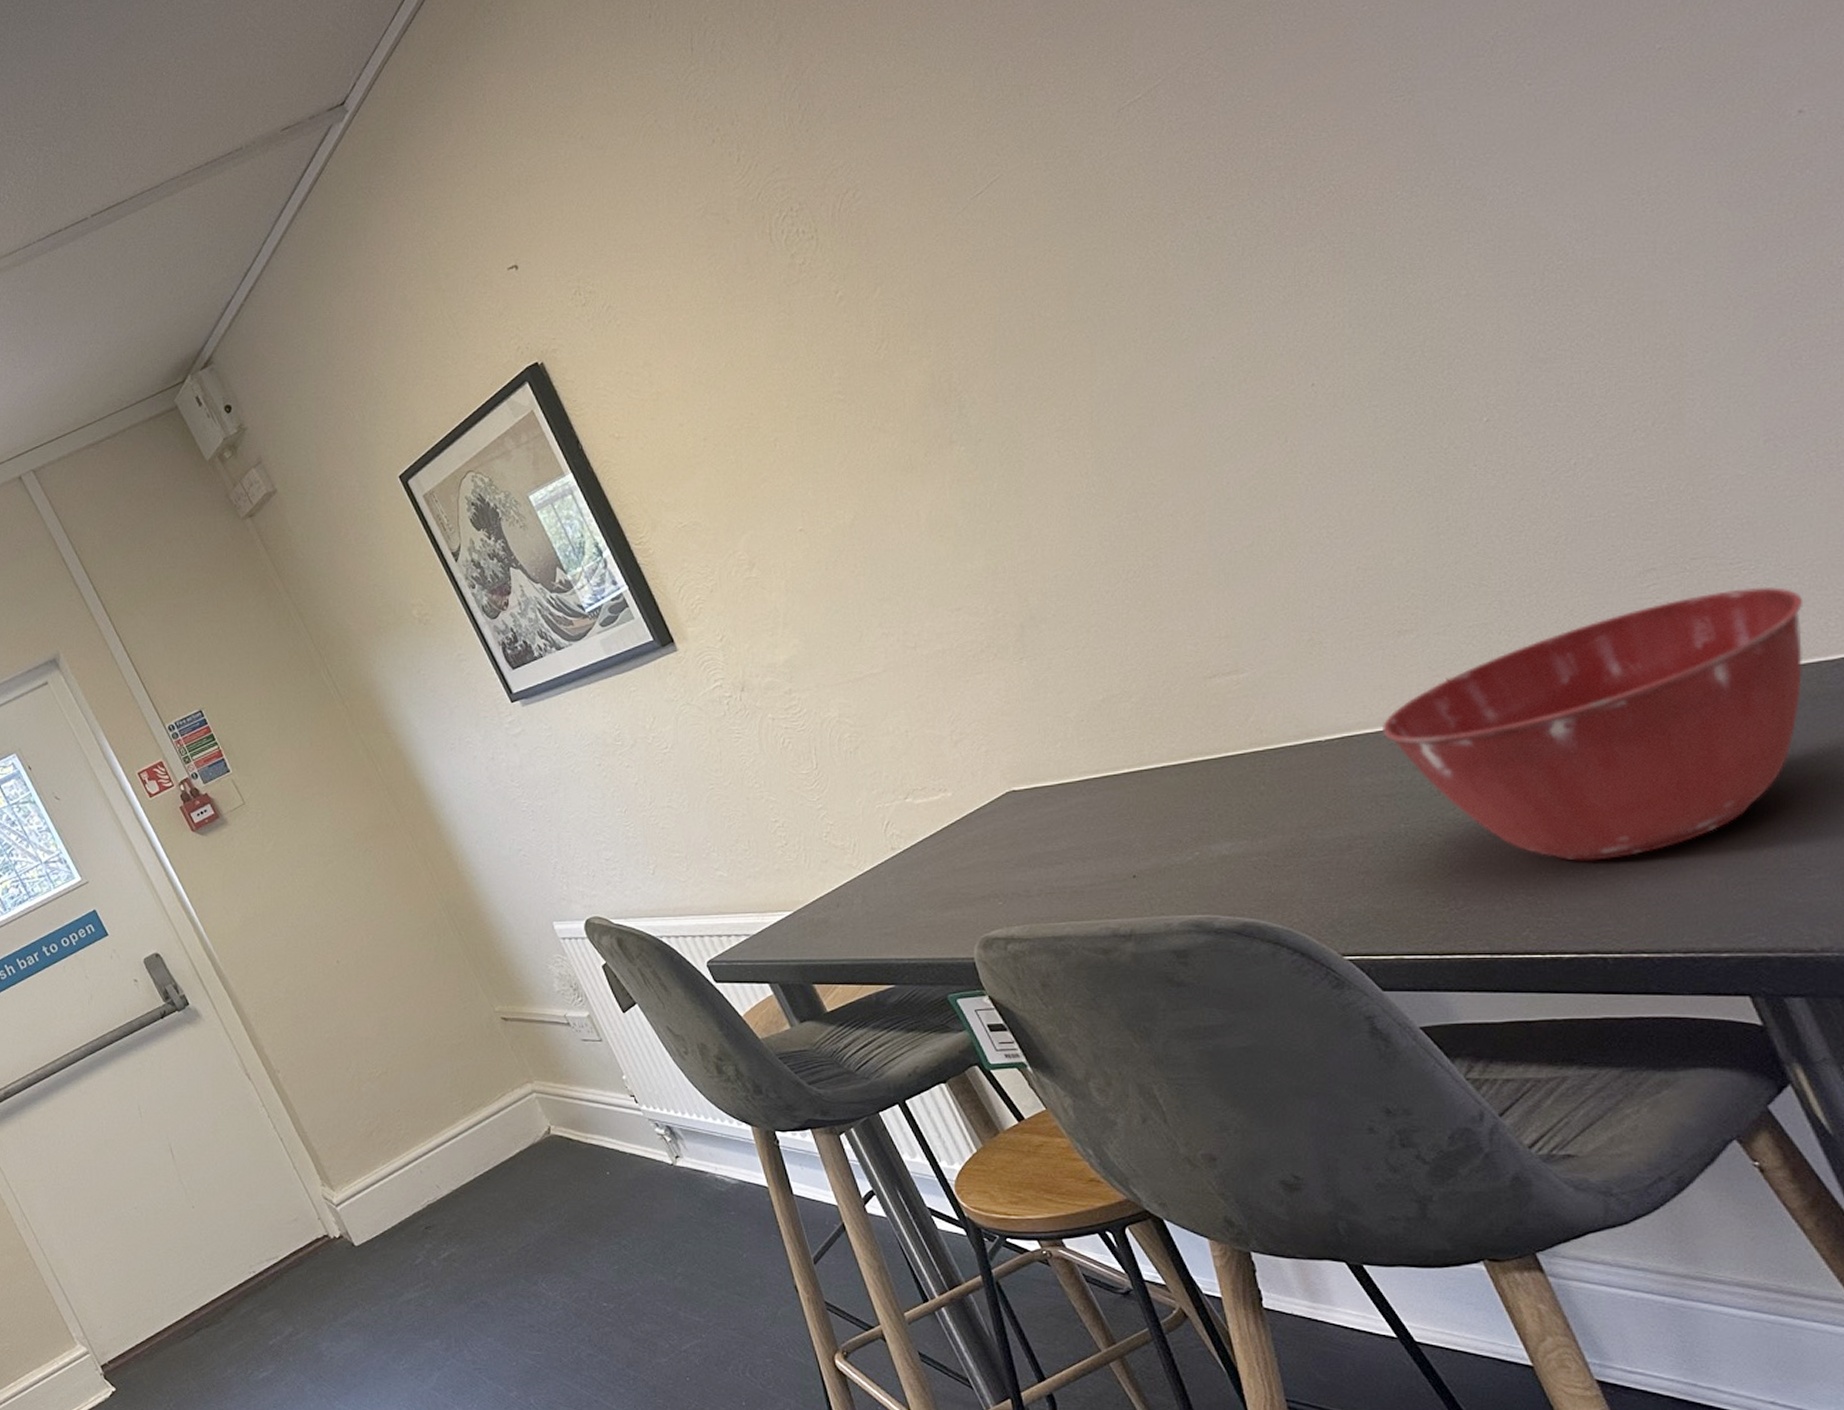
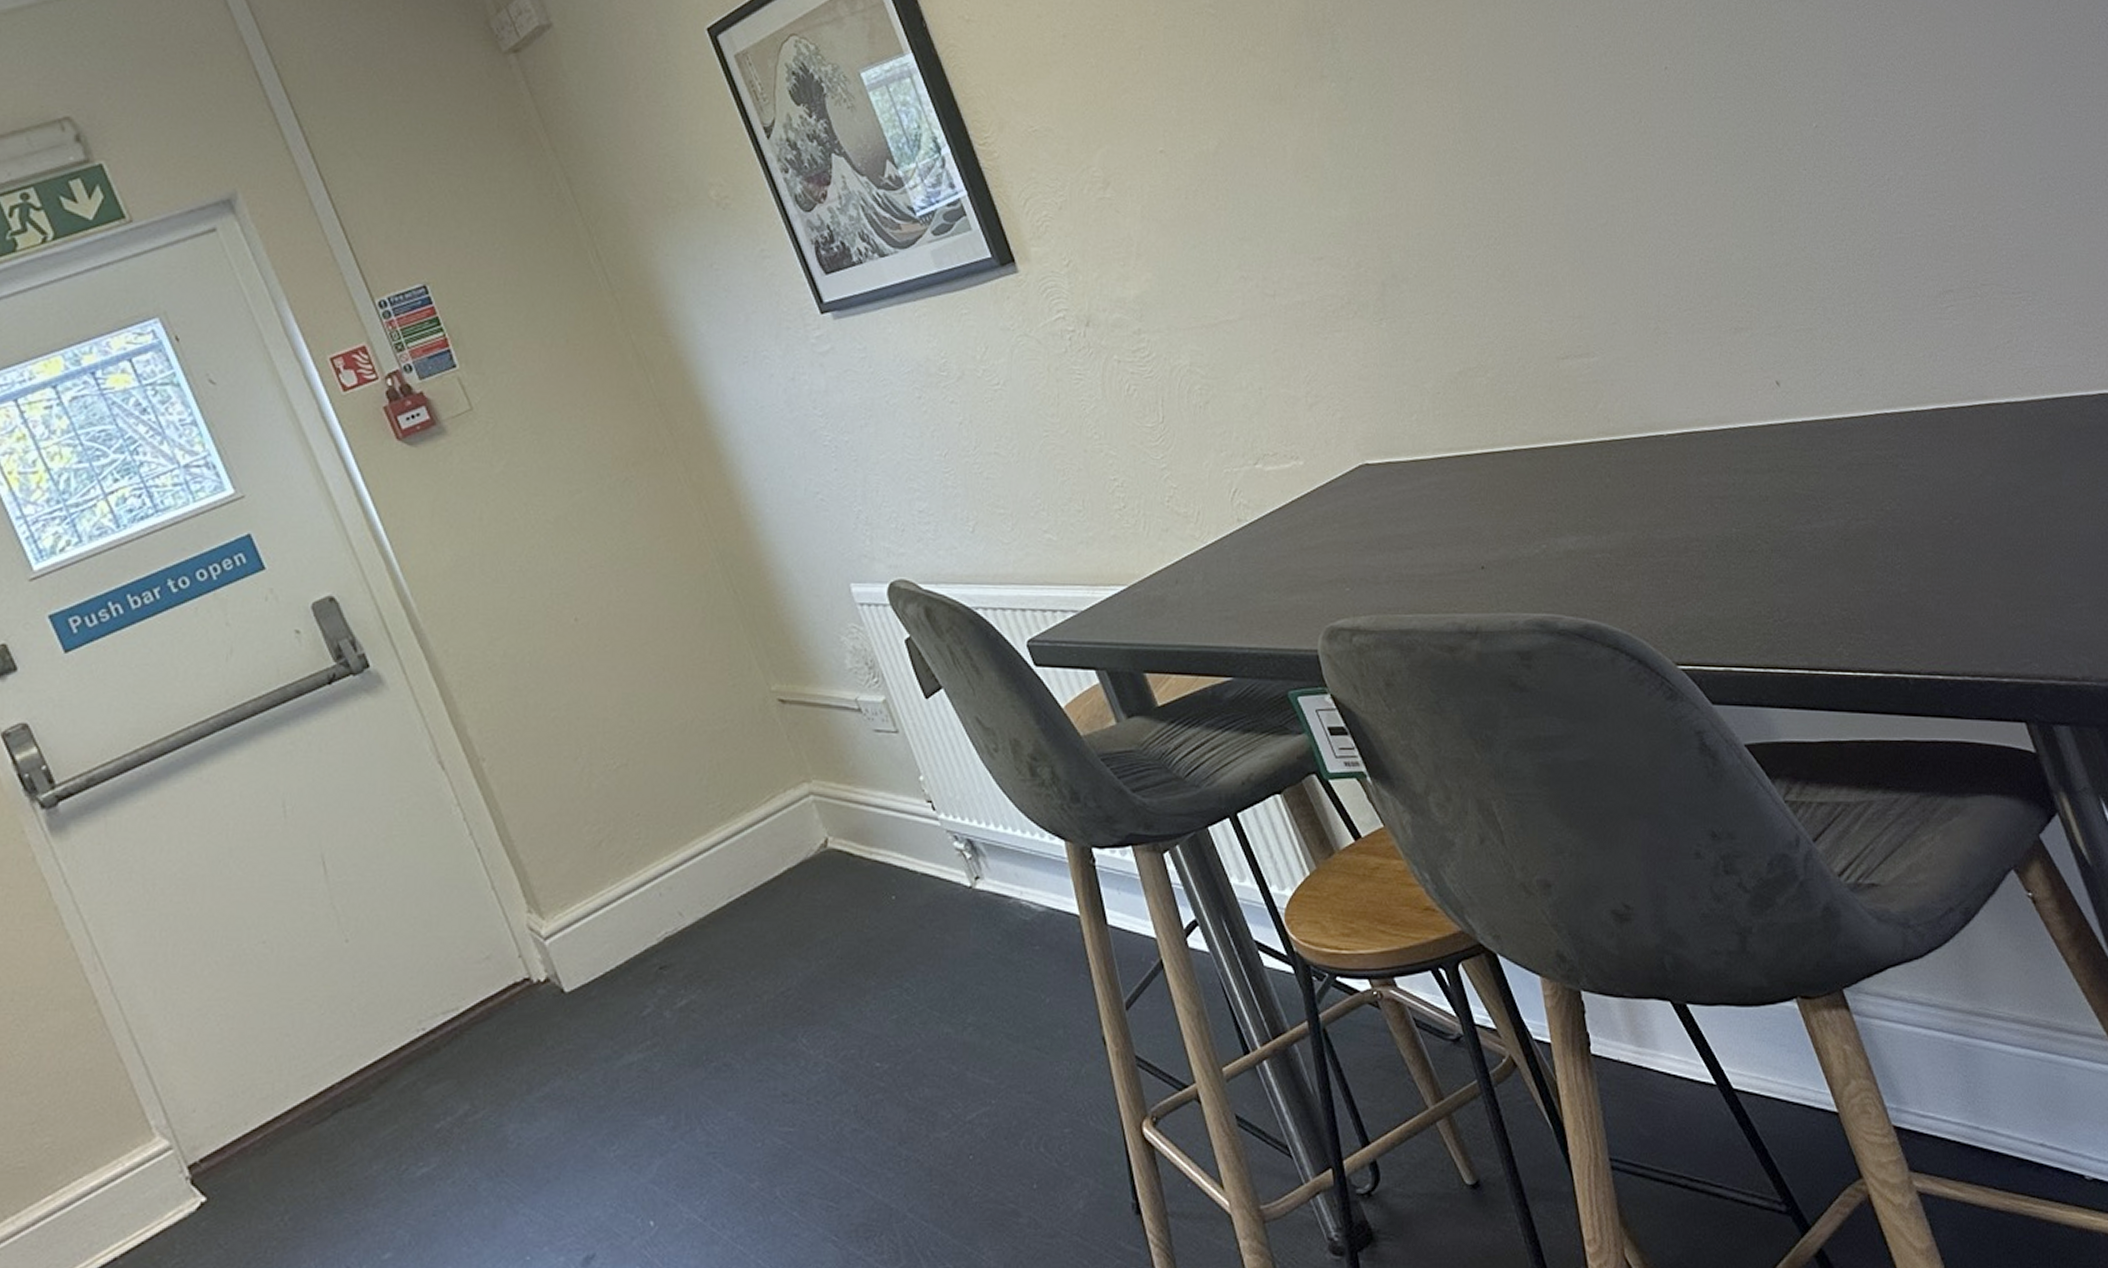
mixing bowl: present [1382,586,1804,861] -> none [1719,318,2070,578]

